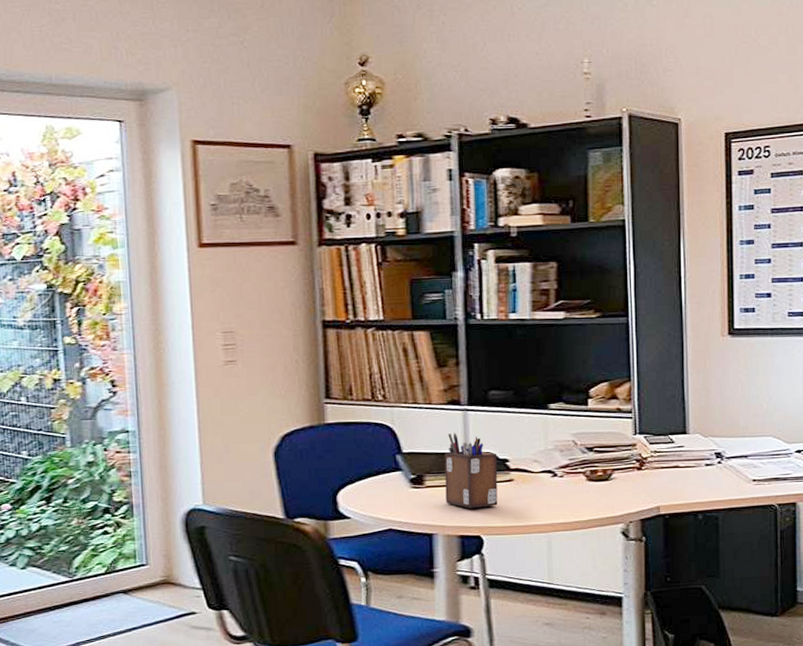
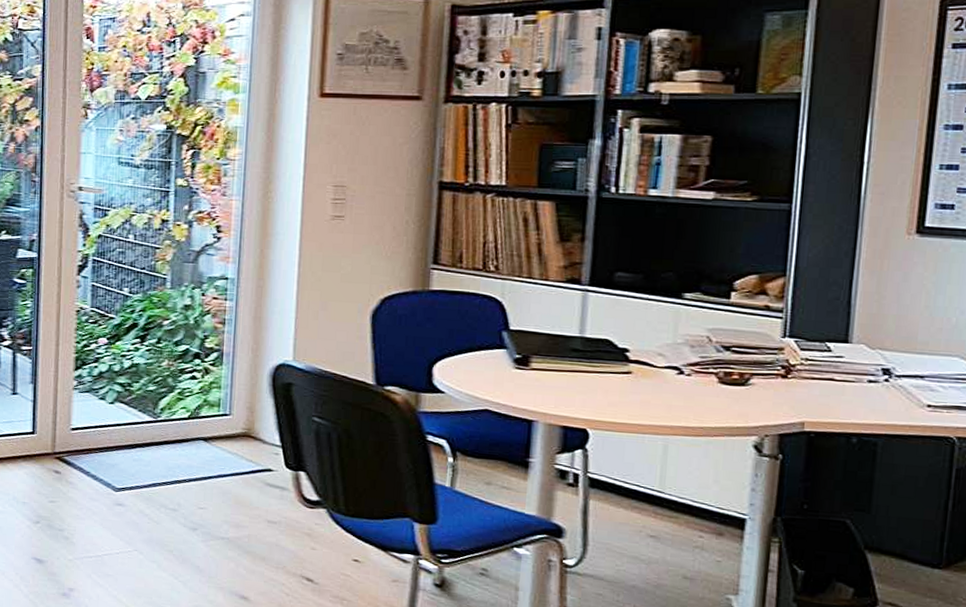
desk organizer: present [444,432,498,508] -> none [552,314,616,399]

